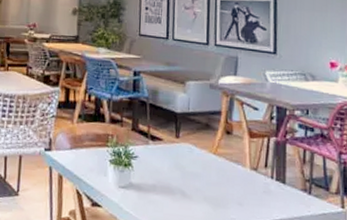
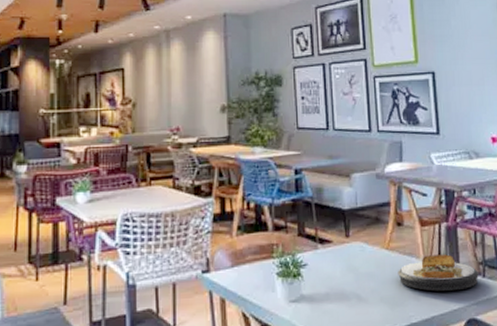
plate: none [223,165,306,203] -> present [398,254,480,291]

